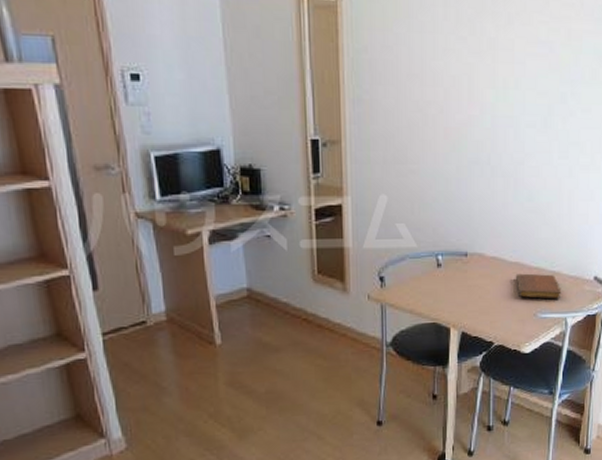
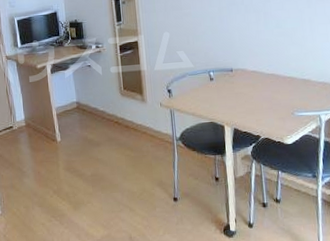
notebook: present [515,273,562,299] -> none [272,81,313,101]

